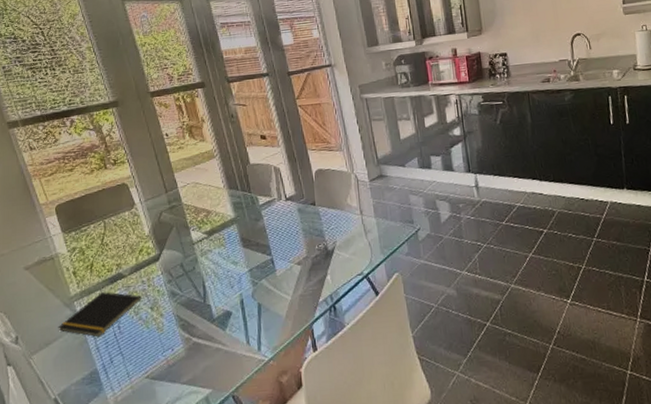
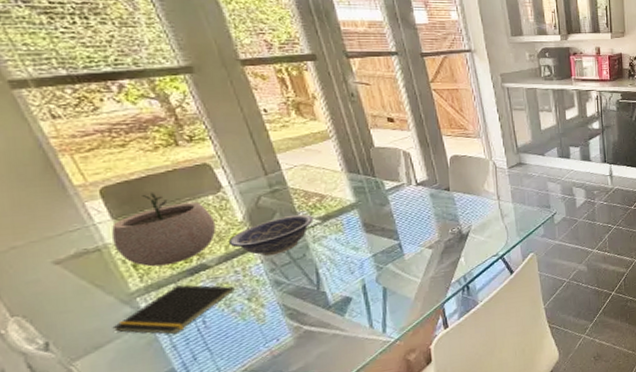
plant pot: none [62,209,130,275] -> present [112,192,216,267]
decorative bowl: none [139,228,202,268] -> present [229,214,314,256]

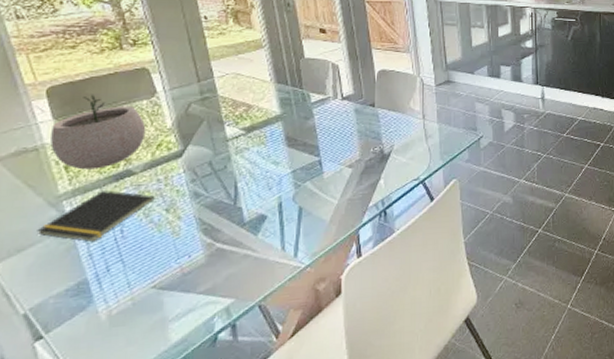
decorative bowl: present [229,214,314,256] -> none [156,123,238,166]

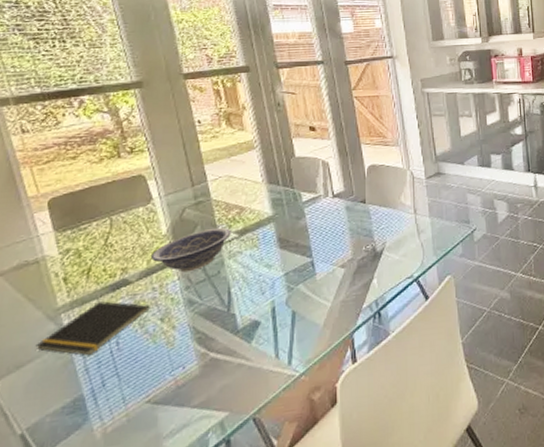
plant pot: present [50,94,146,170] -> none [50,203,142,281]
decorative bowl: none [156,123,238,166] -> present [151,227,231,273]

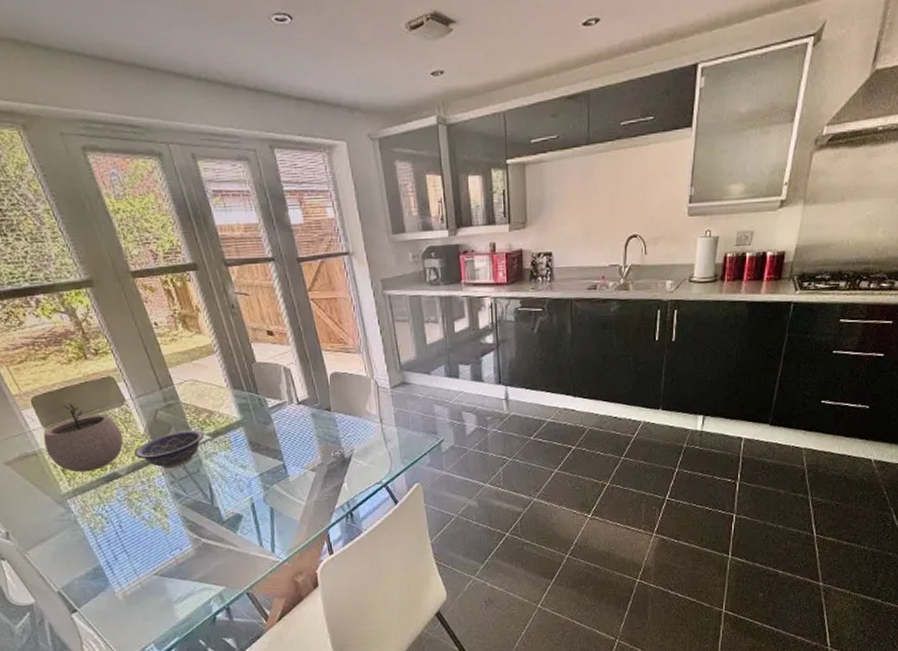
notepad: present [35,301,150,356] -> none [52,491,143,535]
plant pot: none [50,203,142,281] -> present [43,403,124,473]

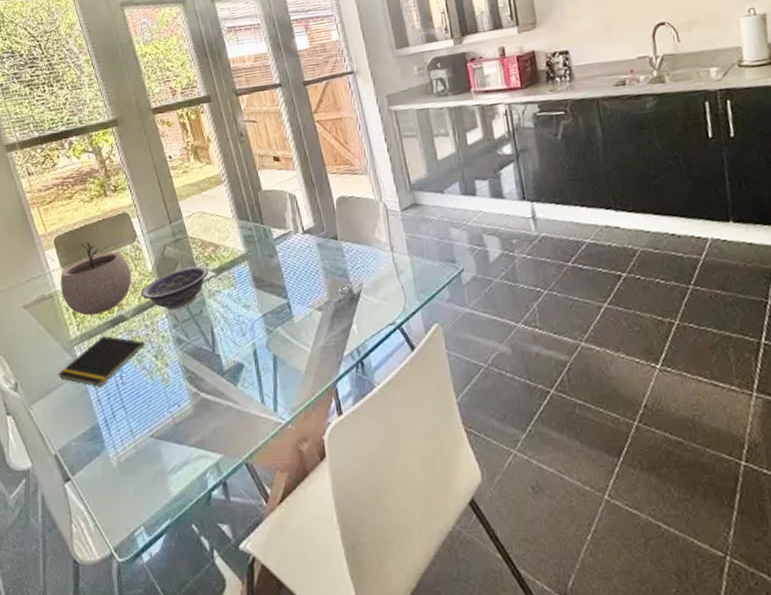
notepad: none [52,491,143,535] -> present [58,336,145,388]

